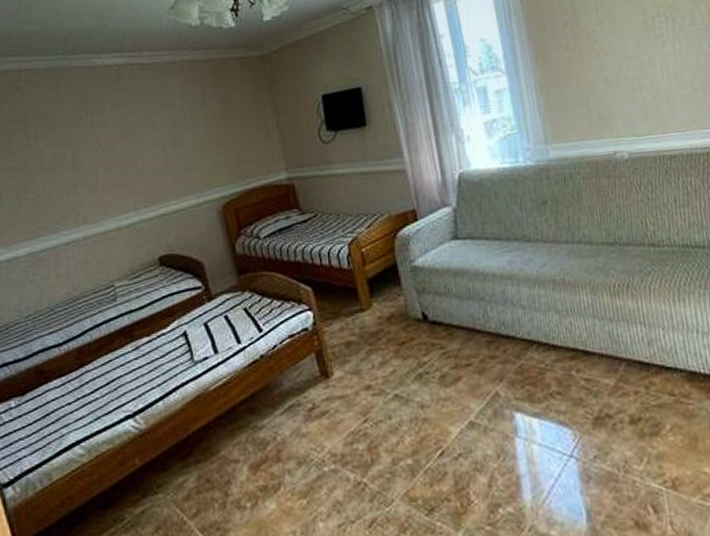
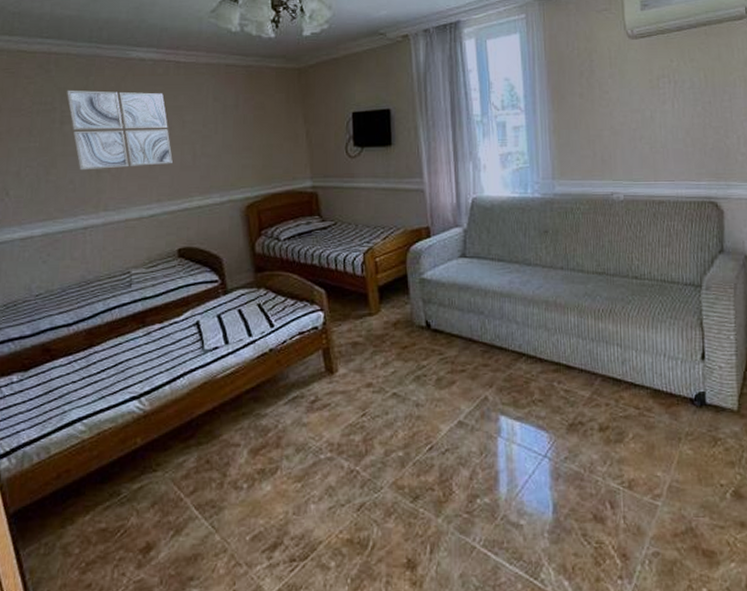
wall art: none [39,98,146,186] -> present [67,89,173,171]

